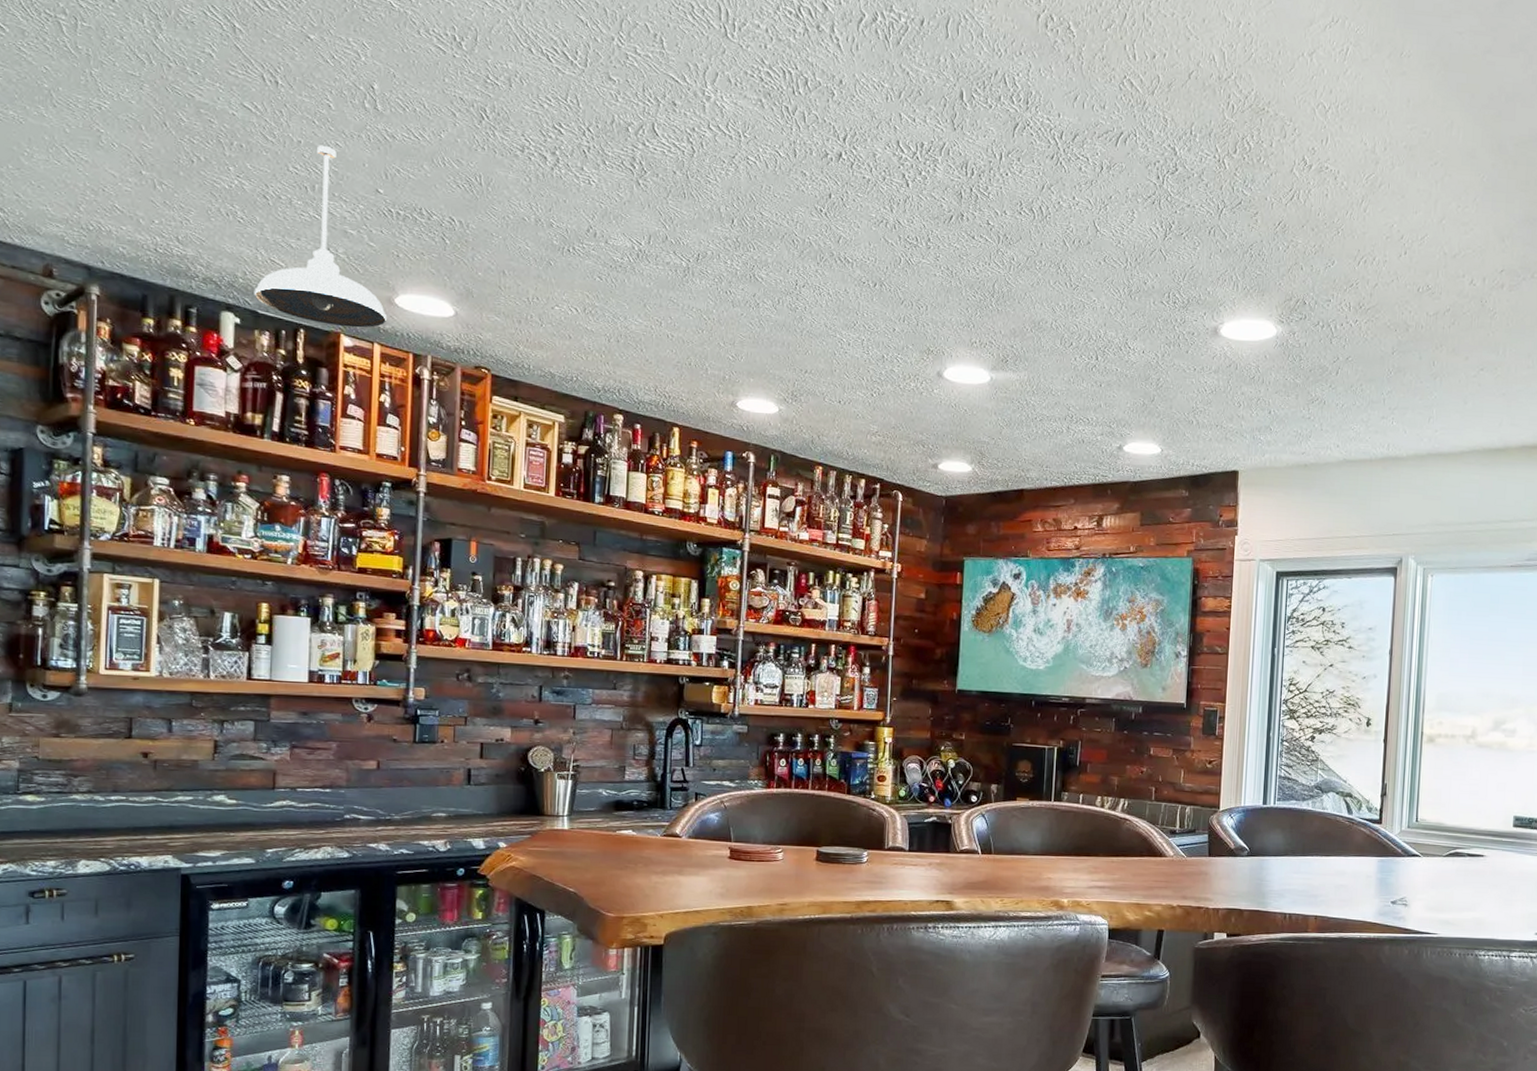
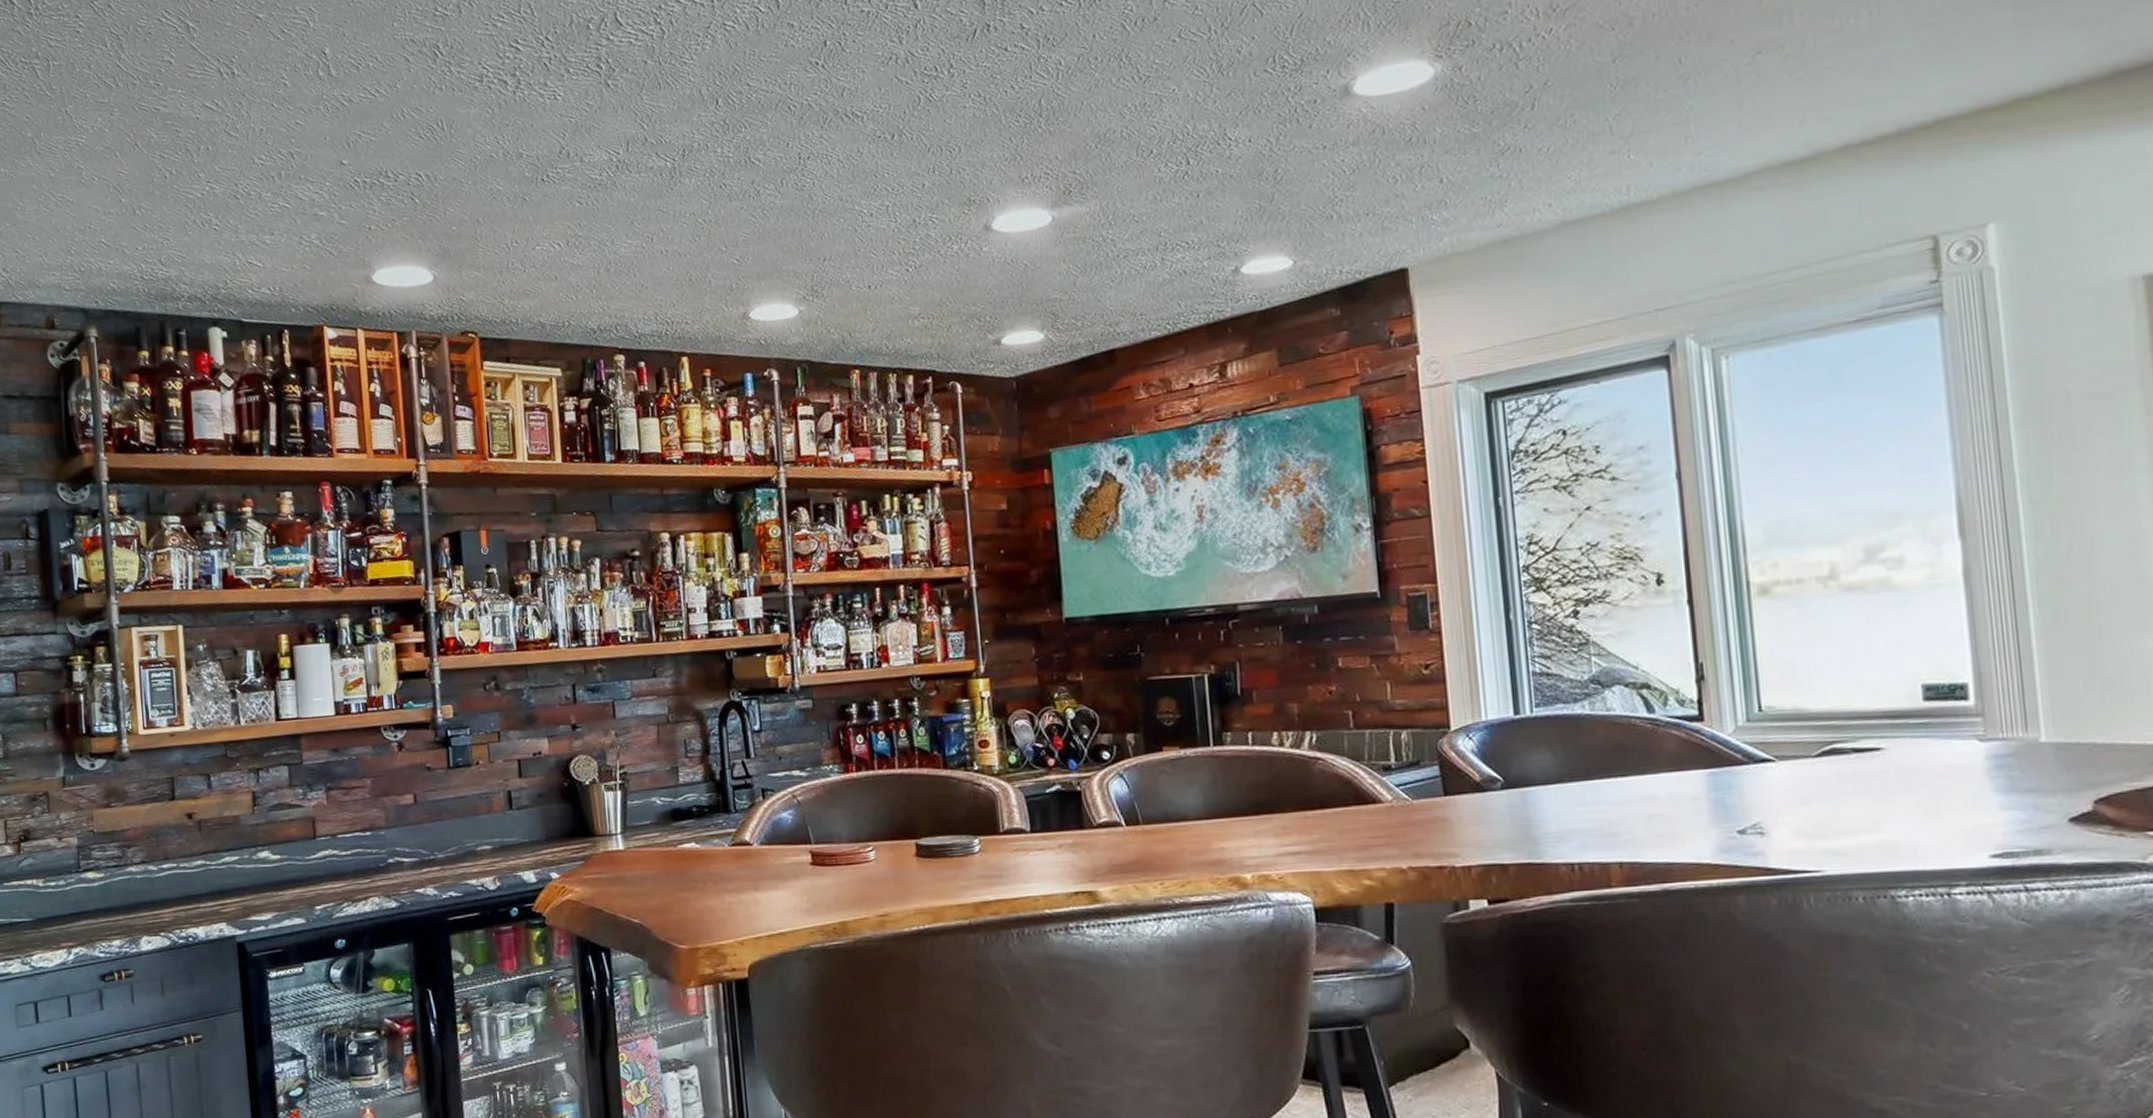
pendant light: present [254,145,386,328] -> none [236,127,366,320]

